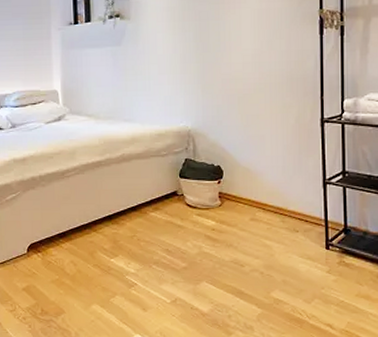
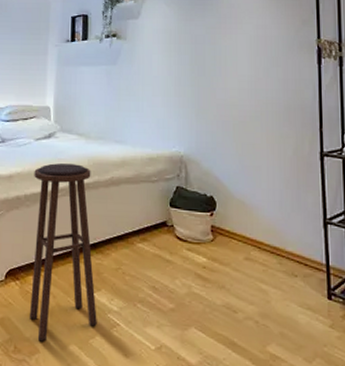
stool: none [47,144,116,304] -> present [29,163,97,342]

